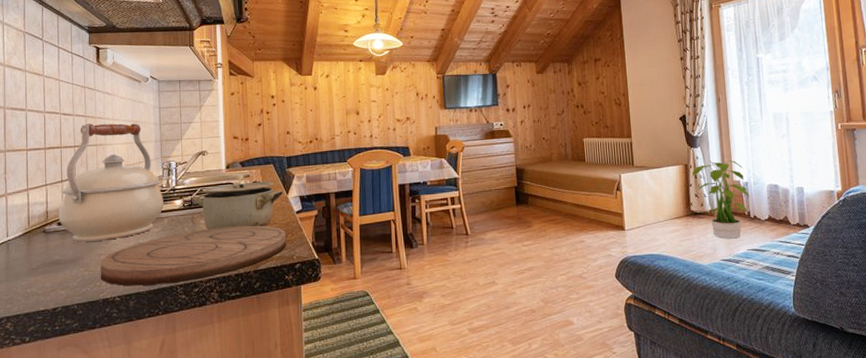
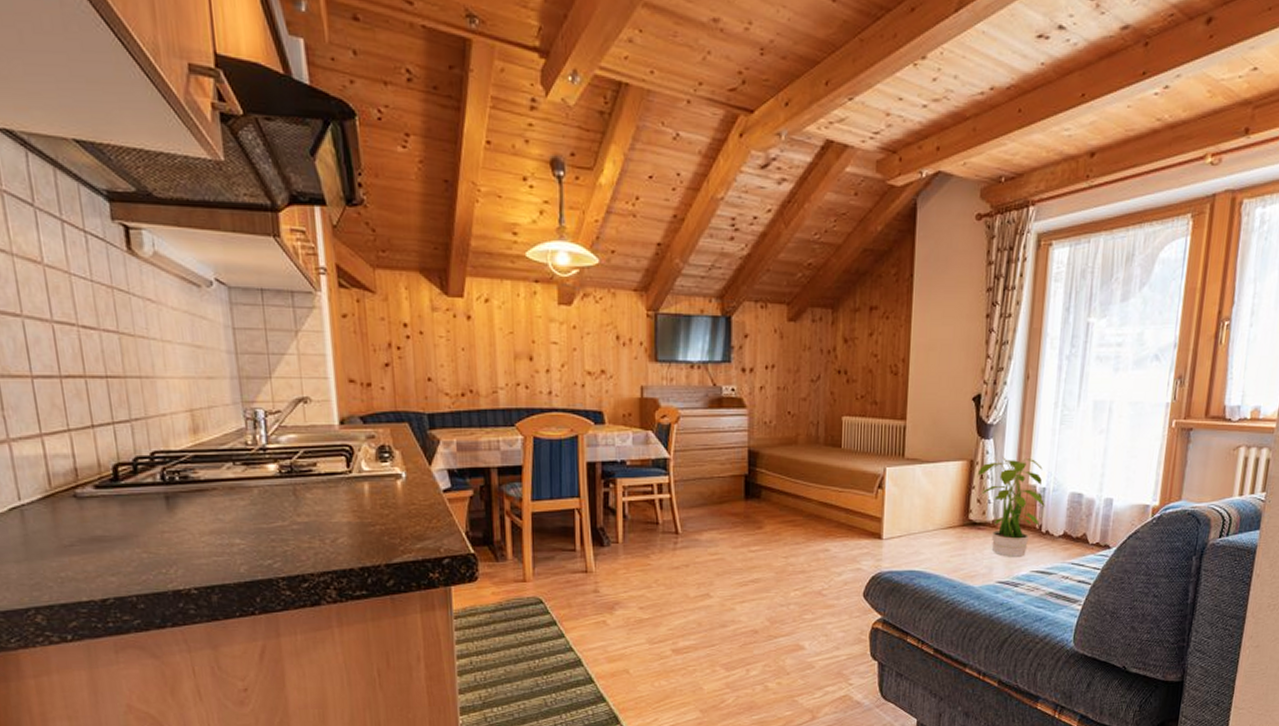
kettle: present [58,123,164,242] -> none [92,343,251,513]
cutting board: present [100,225,286,286] -> none [164,504,430,576]
saucepan: present [193,181,284,230] -> none [293,445,425,508]

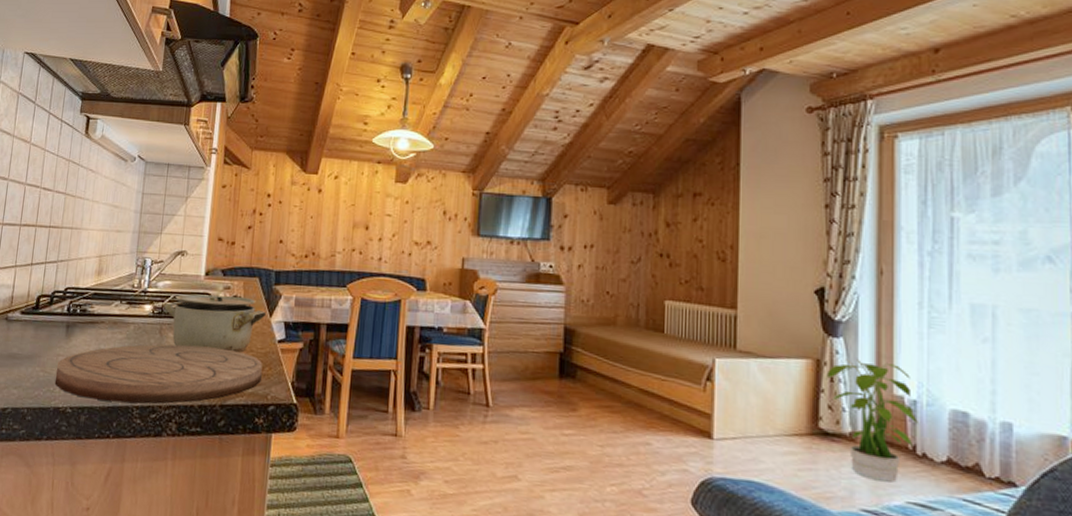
cutting board: none [164,504,430,576] -> present [54,344,263,404]
saucepan: none [293,445,425,508] -> present [164,294,267,353]

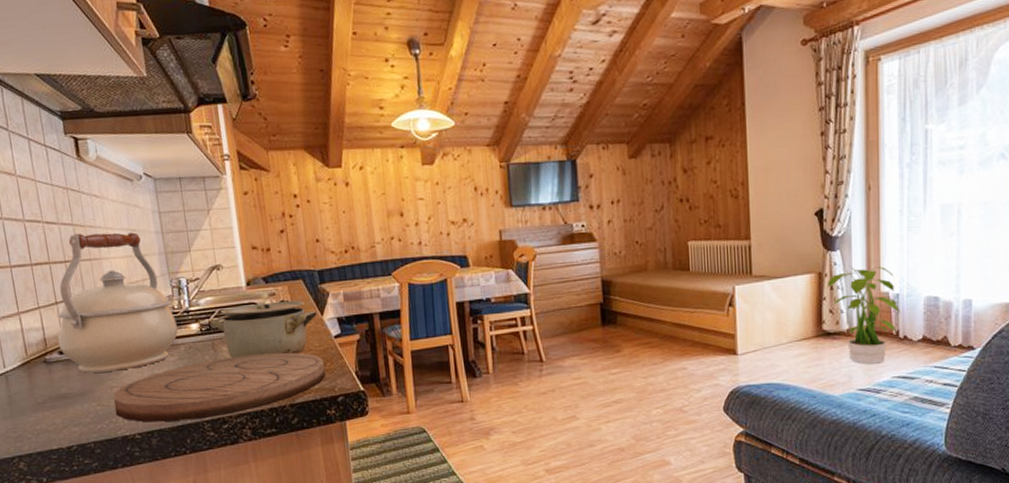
kettle: none [22,202,134,340] -> present [56,232,178,373]

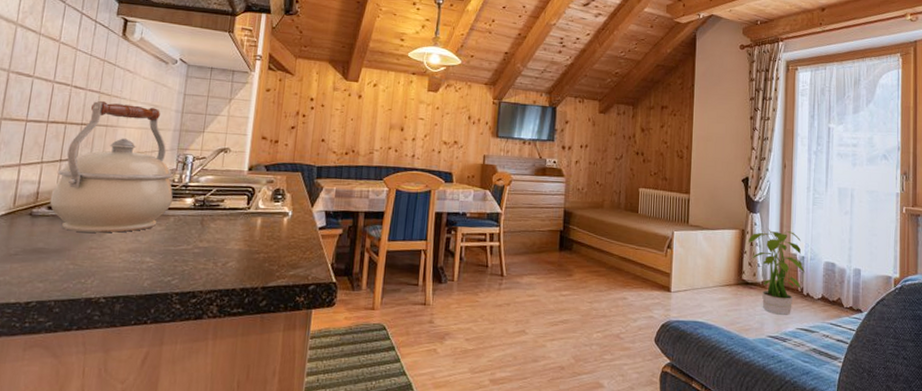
cutting board: present [113,352,325,422] -> none [86,234,304,290]
saucepan: present [211,300,318,359] -> none [206,187,309,240]

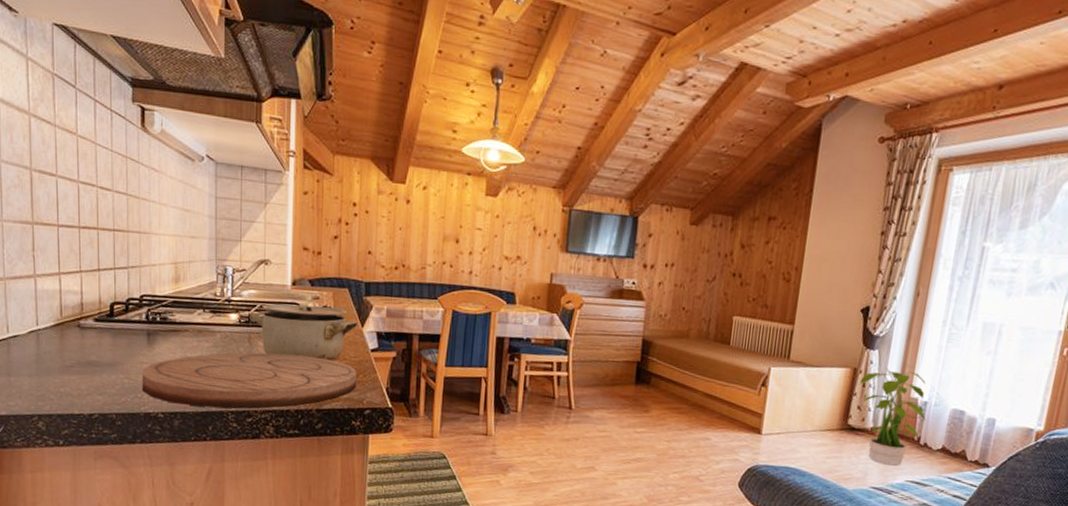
kettle: present [49,100,174,233] -> none [95,203,216,348]
cutting board: none [86,234,304,290] -> present [141,352,357,409]
saucepan: none [206,187,309,240] -> present [251,304,358,361]

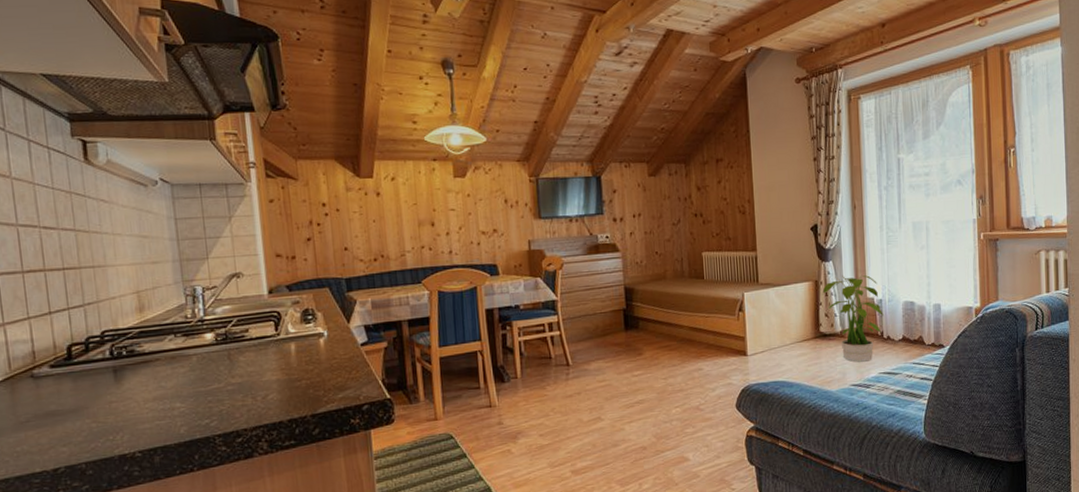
cutting board: present [141,352,357,409] -> none [111,361,350,439]
saucepan: present [251,304,358,361] -> none [228,308,344,369]

